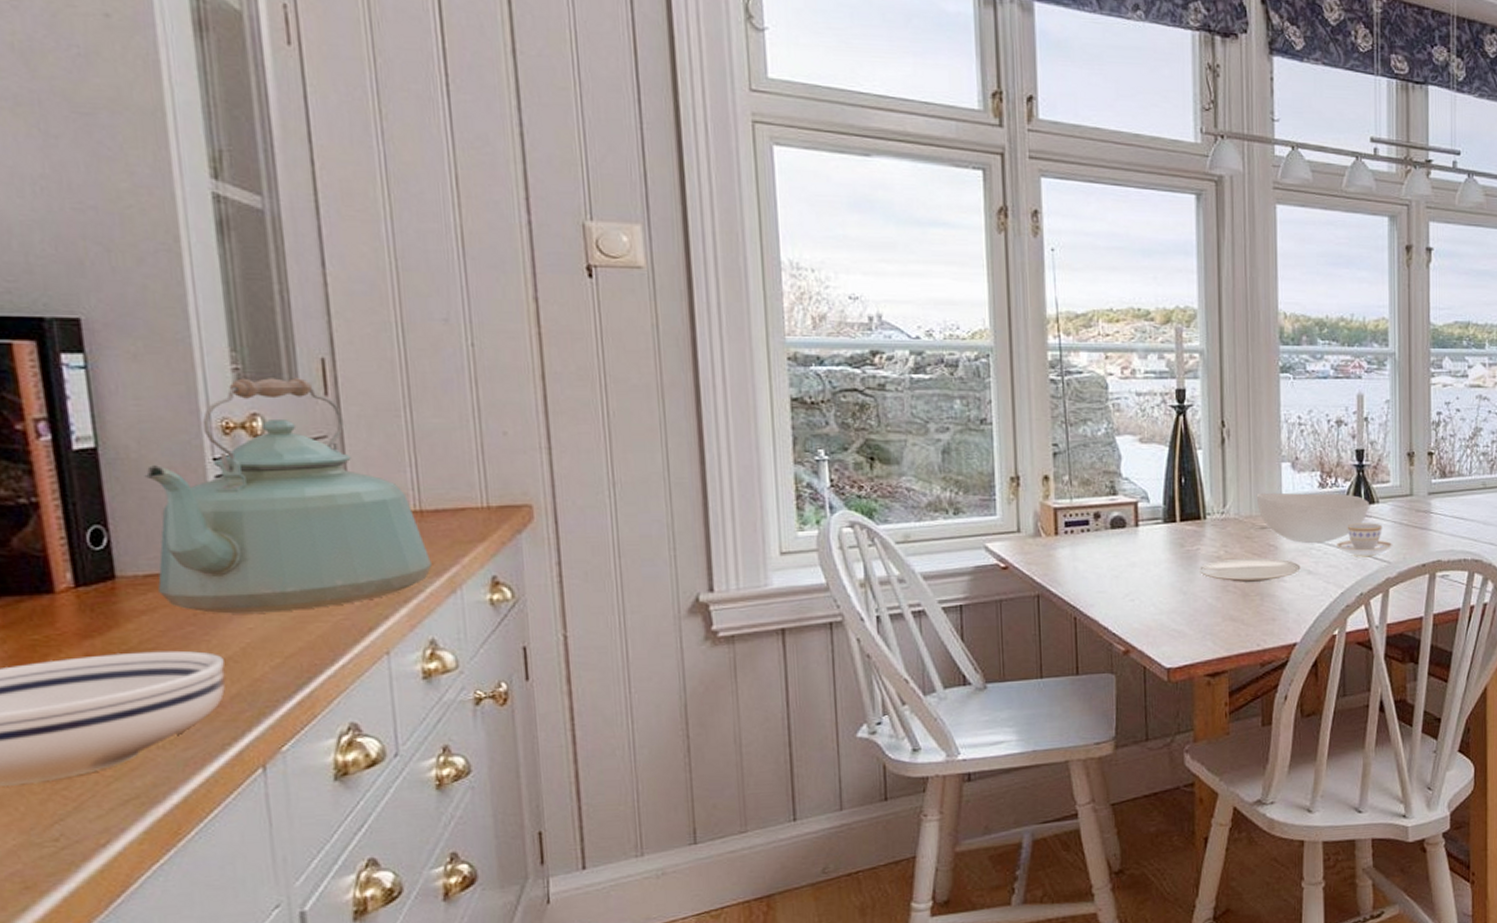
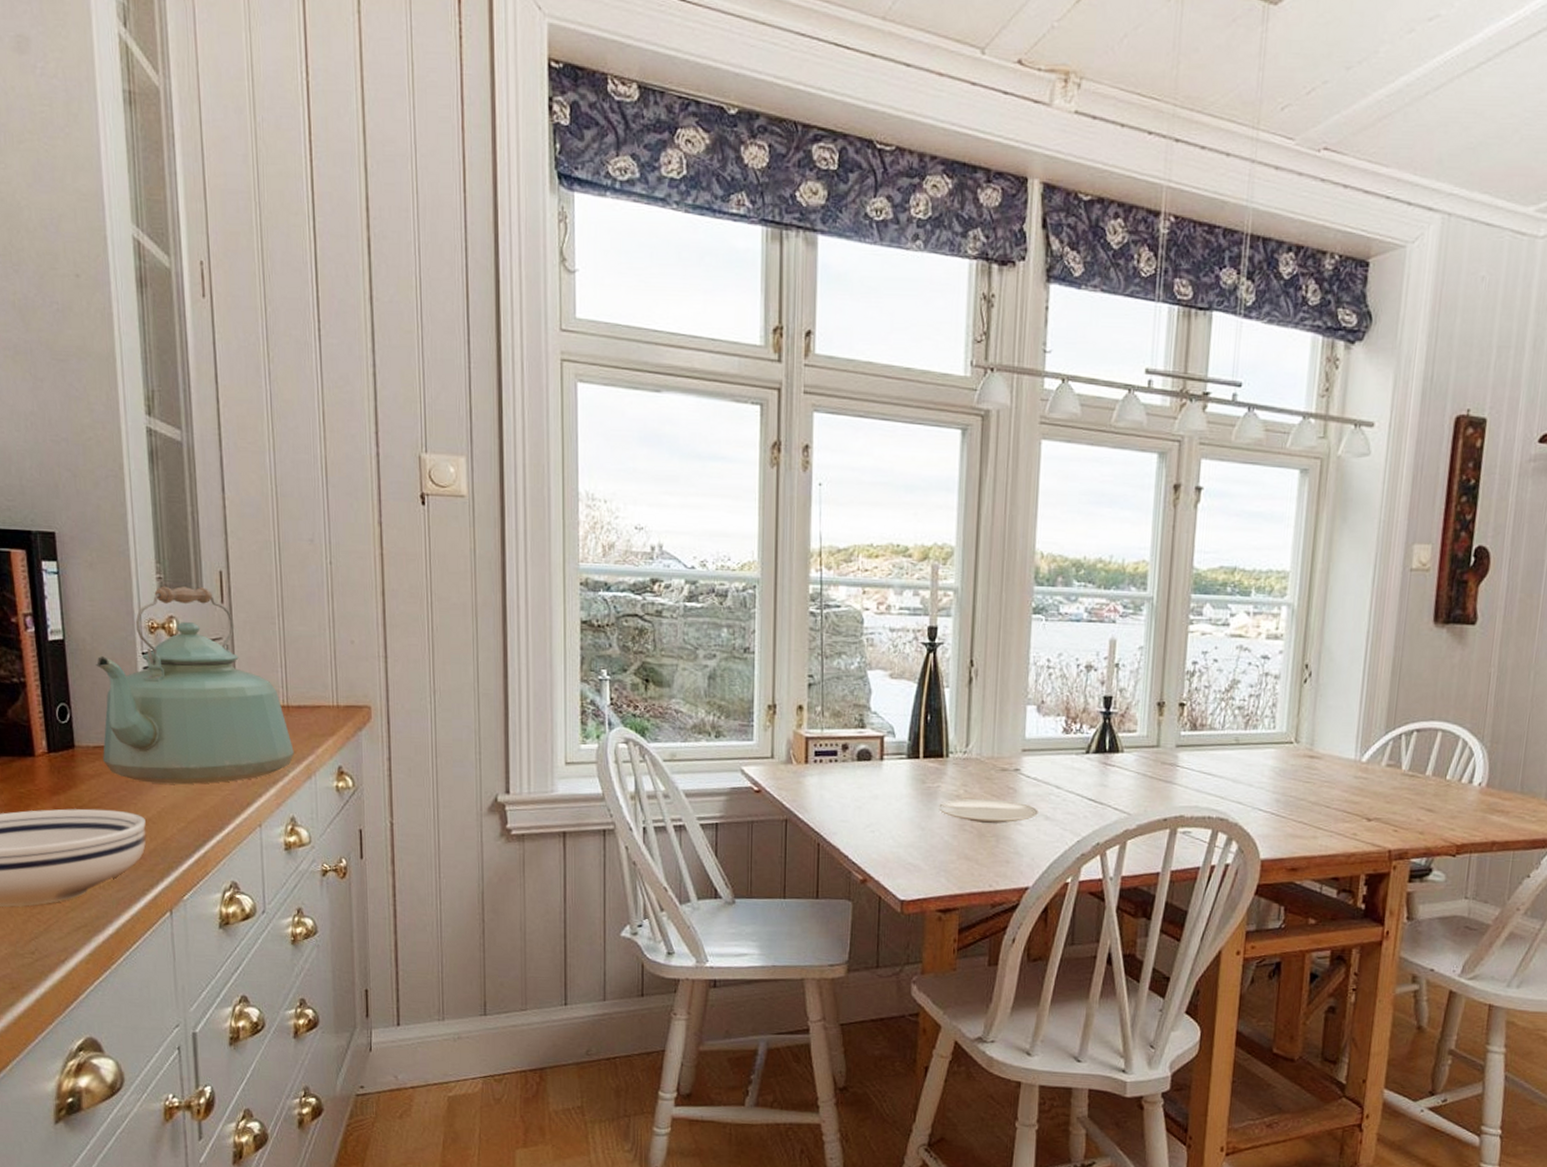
bowl: present [1256,492,1369,544] -> none [999,734,1113,790]
teacup: present [1336,523,1393,557] -> none [1076,771,1135,807]

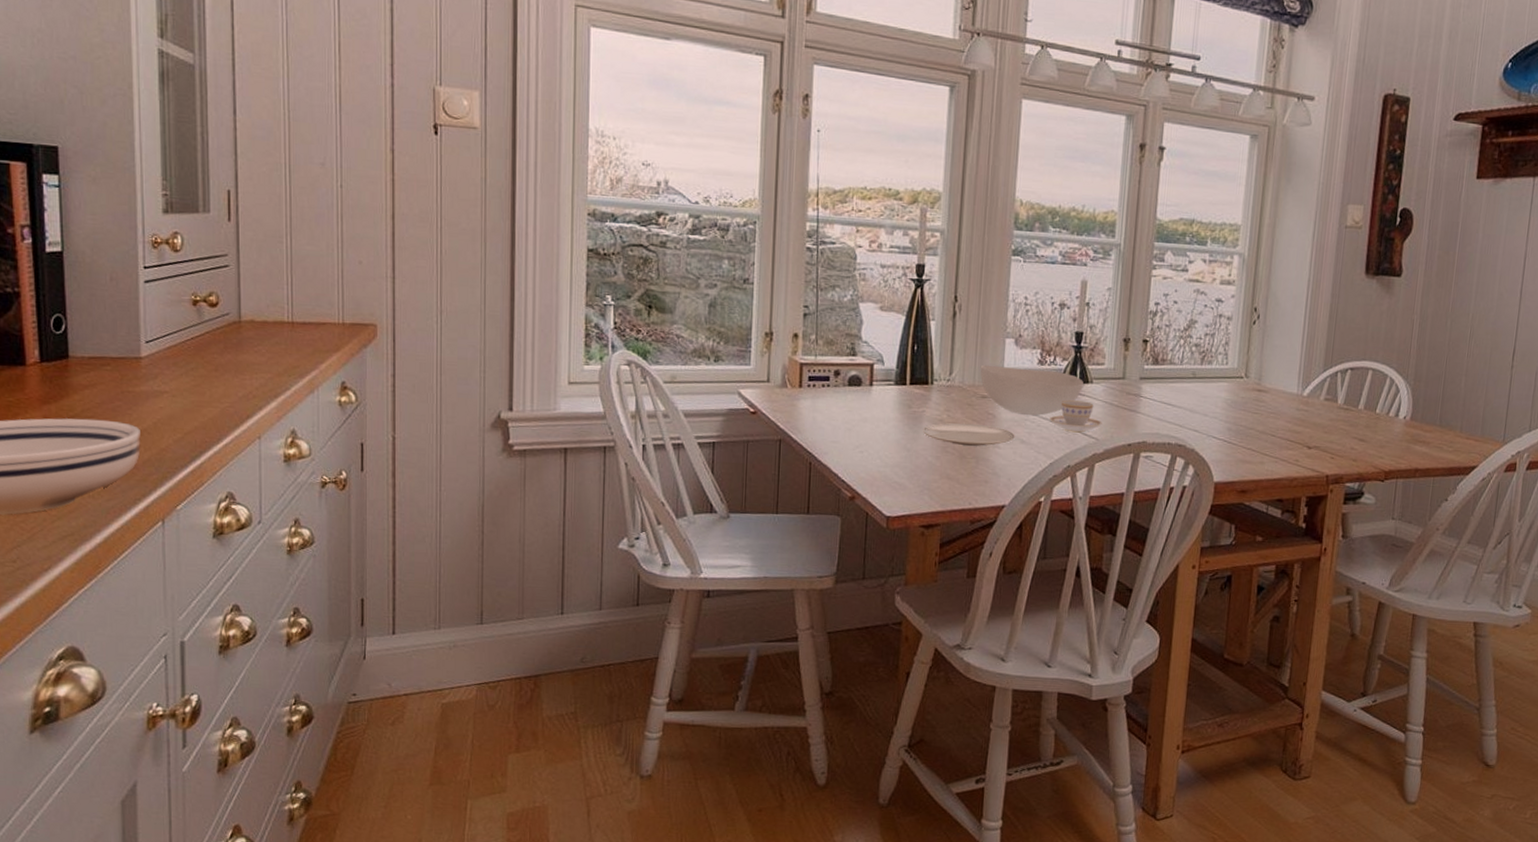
kettle: present [95,586,294,785] -> none [94,202,297,396]
bowl: none [999,734,1113,790] -> present [980,364,1084,416]
teacup: none [1076,771,1135,807] -> present [1050,400,1102,433]

